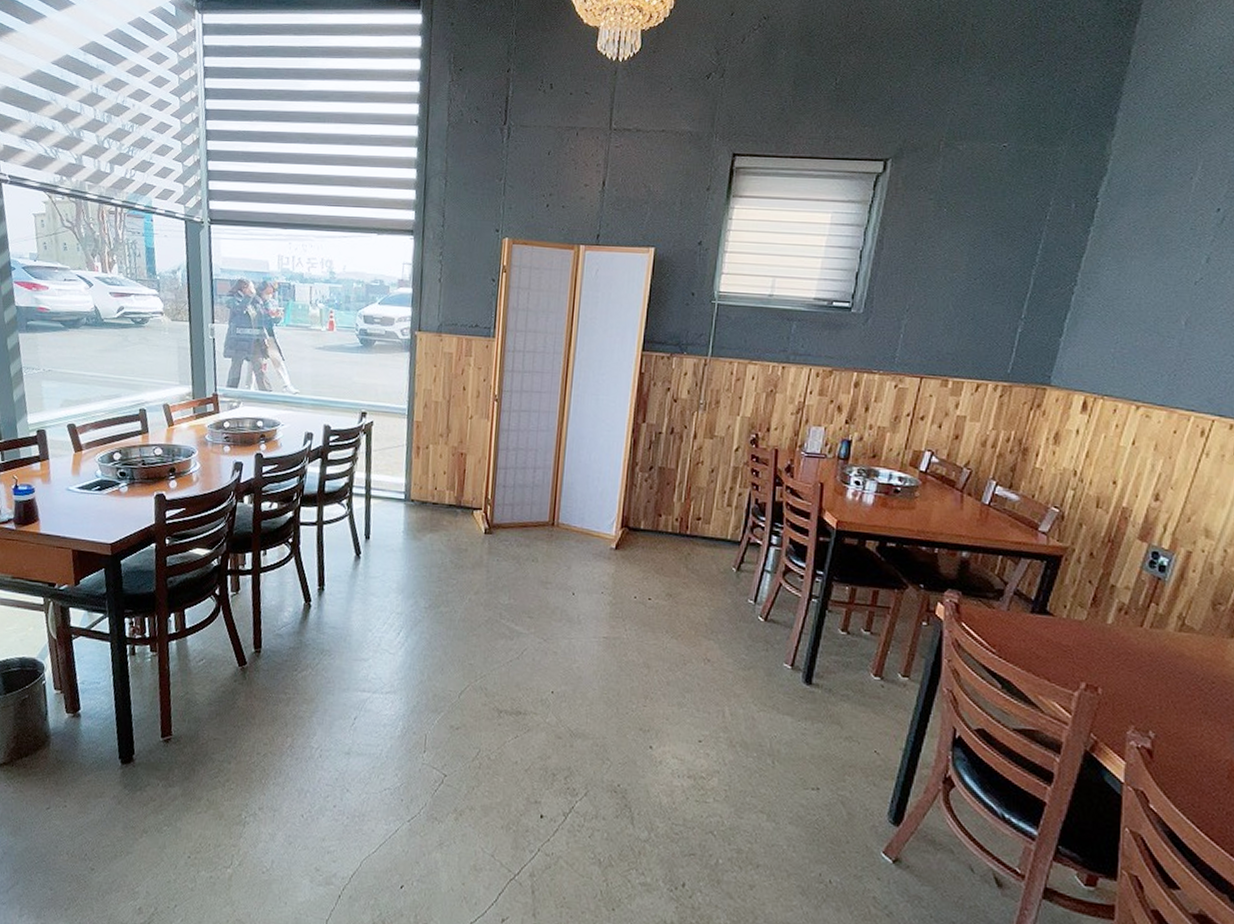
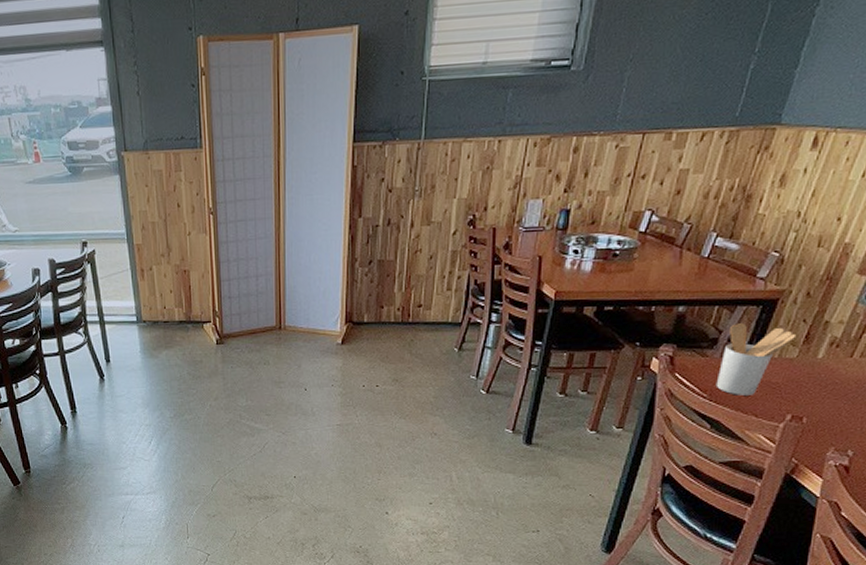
utensil holder: none [1004,576,1084,656] -> present [715,323,797,395]

